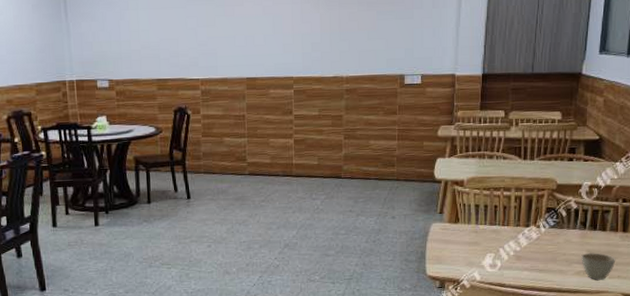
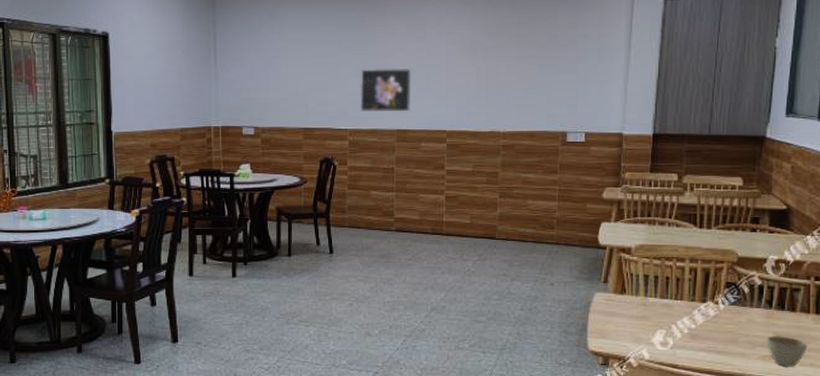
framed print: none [209,17,260,61] -> present [360,68,412,112]

